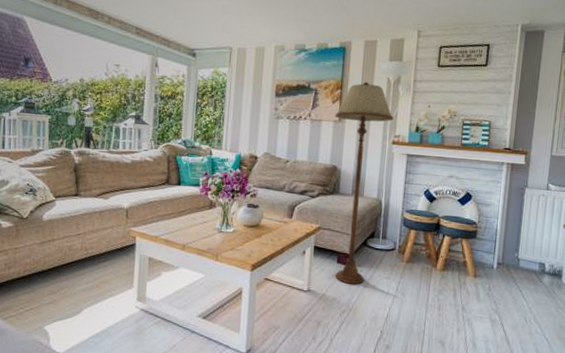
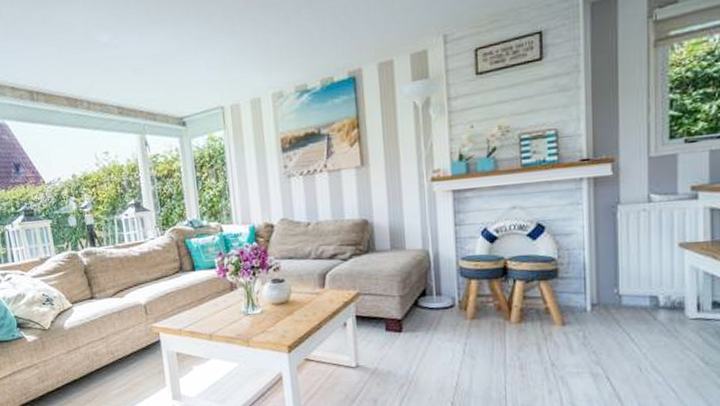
floor lamp: present [335,81,394,285] -> none [355,112,429,353]

